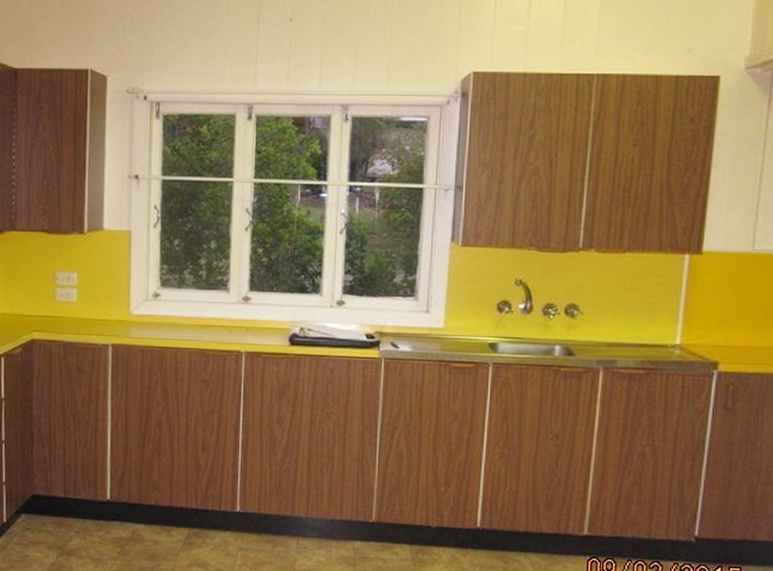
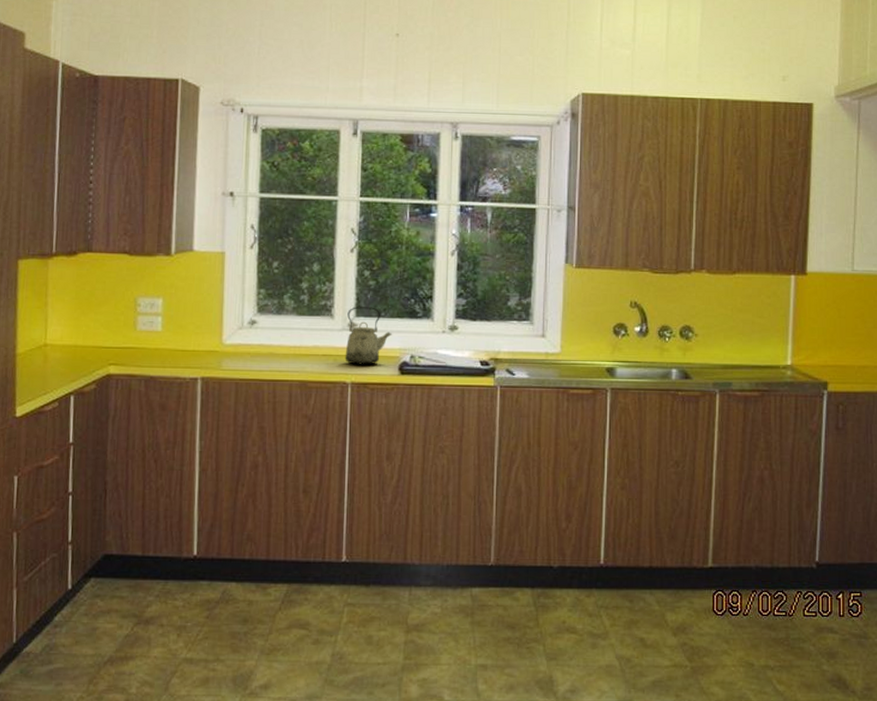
kettle: none [239,282,283,336] -> present [345,307,392,365]

